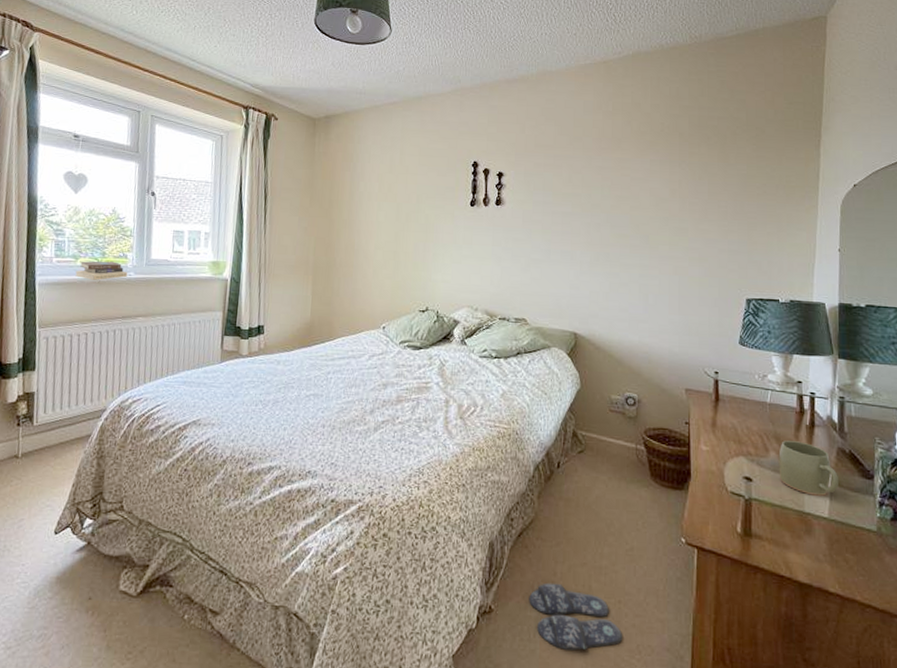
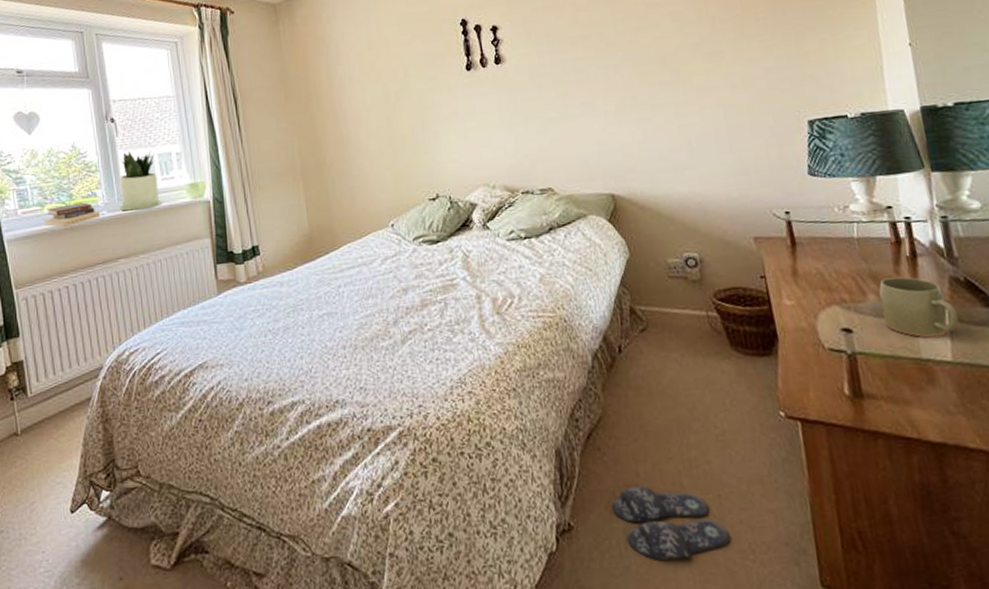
planter: none [144,224,186,278] -> present [118,150,163,212]

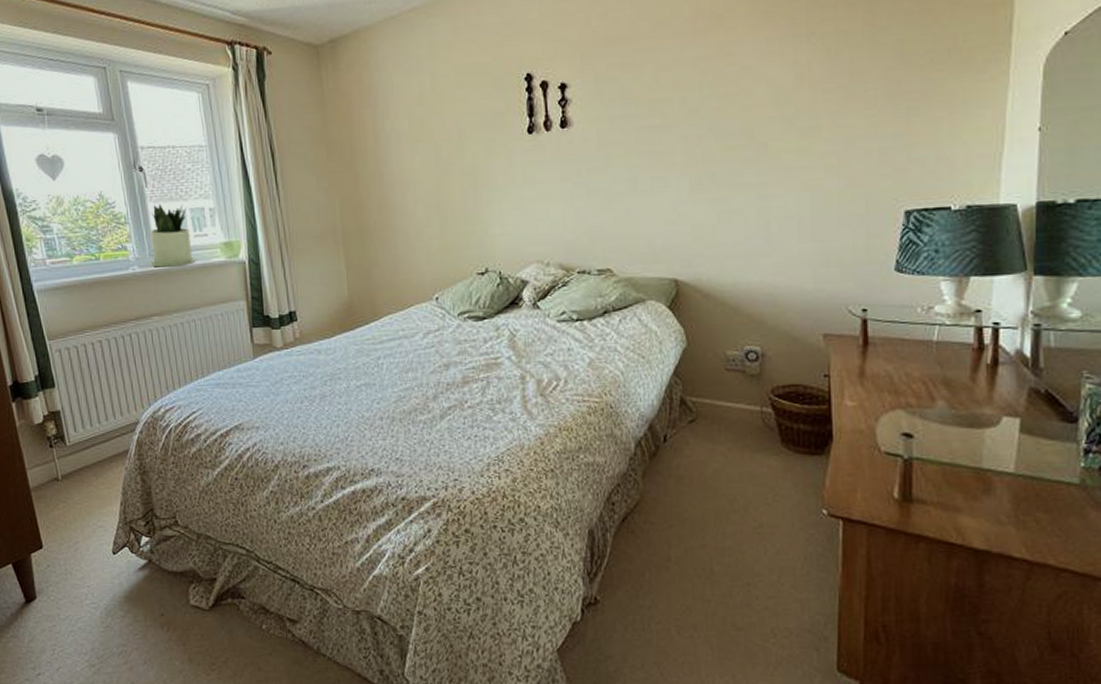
books: present [44,202,101,227] -> none [74,255,132,280]
slippers: present [612,485,730,561] -> none [640,568,753,637]
mug: present [878,276,959,338] -> none [948,385,1031,448]

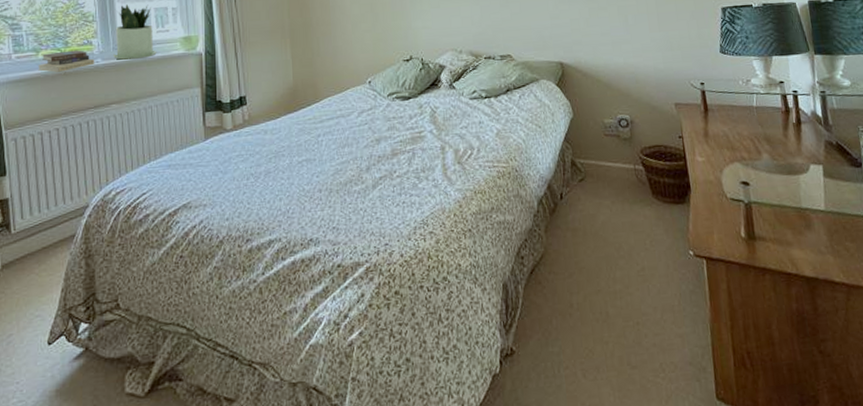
books: none [74,255,132,280] -> present [38,50,95,73]

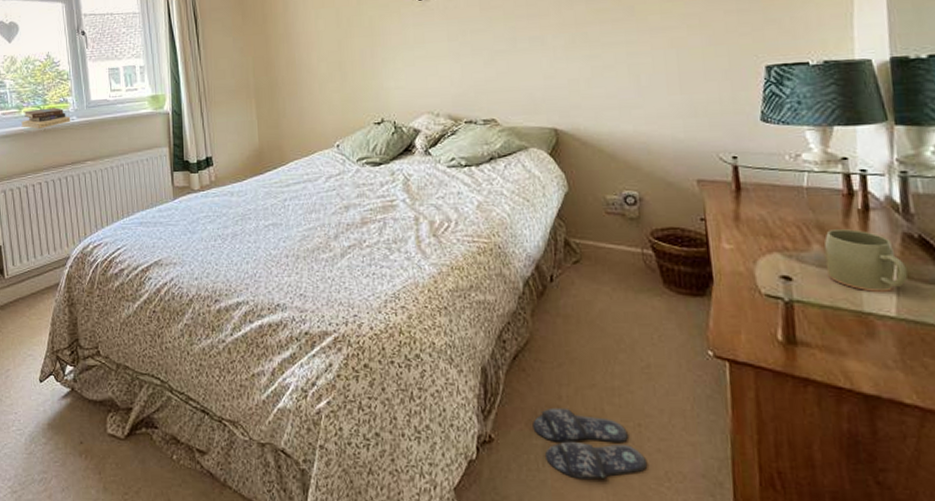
planter: present [112,4,157,61] -> none [86,63,127,119]
slippers: none [548,314,645,380] -> present [532,407,646,479]
mug: none [770,140,831,191] -> present [823,229,908,292]

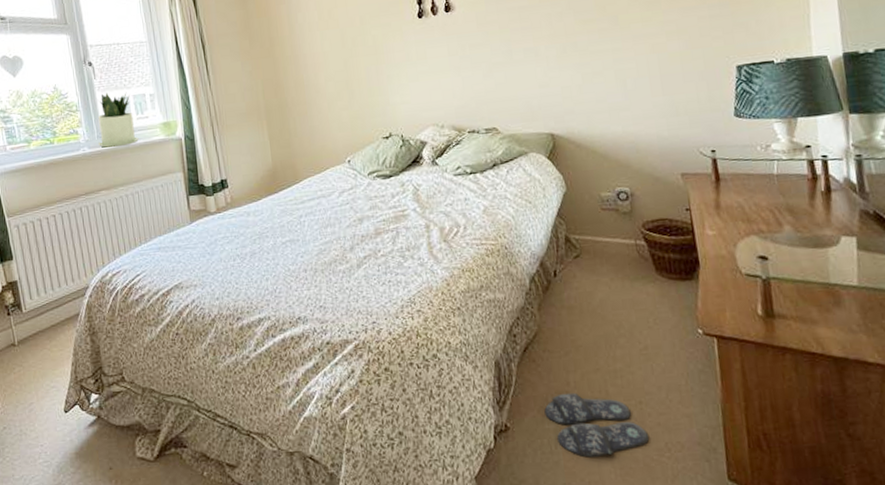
books: present [21,107,71,129] -> none [31,139,82,162]
planter: none [86,63,127,119] -> present [97,92,139,148]
mug: present [823,229,908,292] -> none [793,210,867,265]

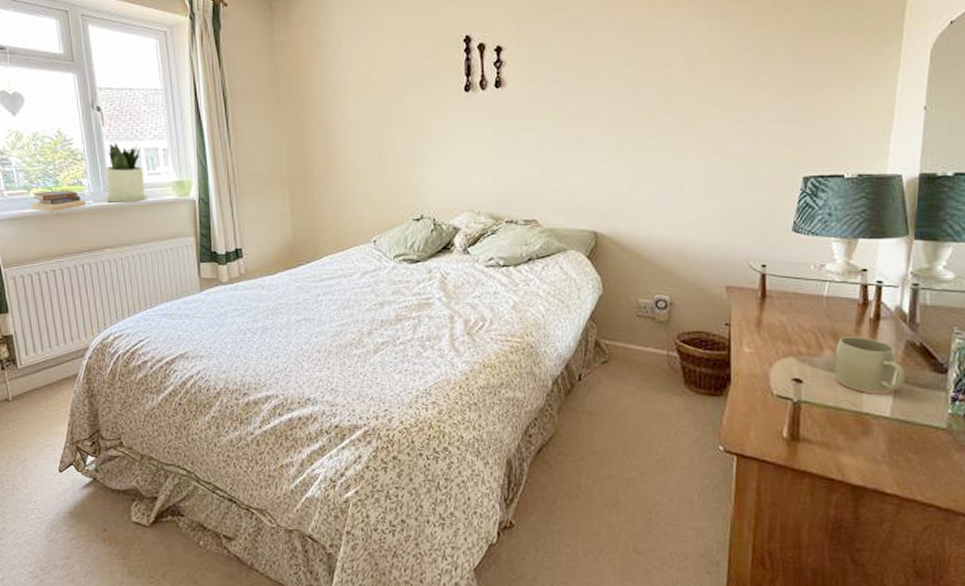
books: none [31,139,82,162] -> present [30,190,87,212]
slippers: present [544,392,649,457] -> none [552,496,653,560]
mug: none [793,210,867,265] -> present [834,337,906,394]

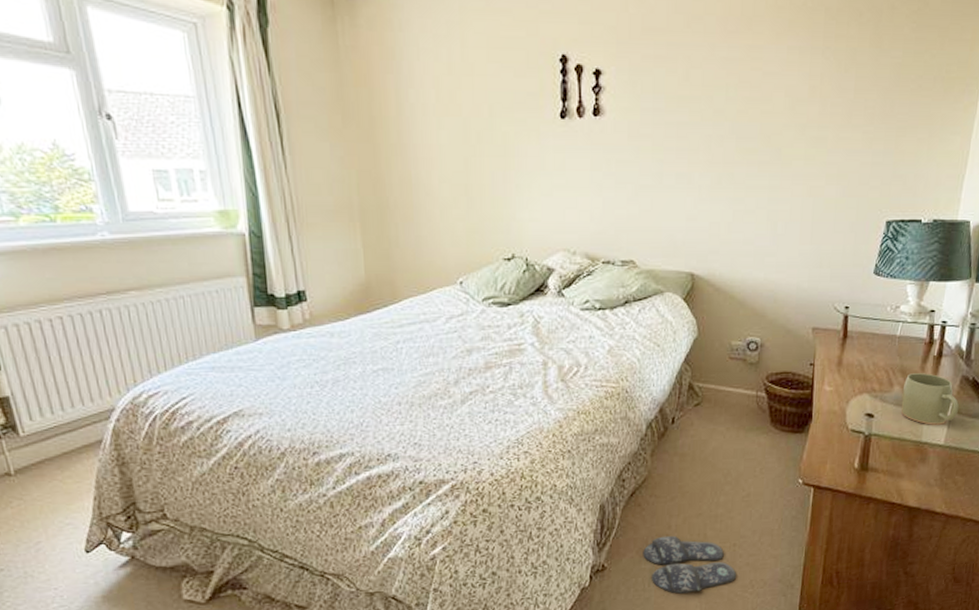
books: present [30,190,87,212] -> none [21,218,101,245]
planter: present [103,143,149,204] -> none [123,161,184,236]
slippers: none [552,496,653,560] -> present [643,535,736,594]

